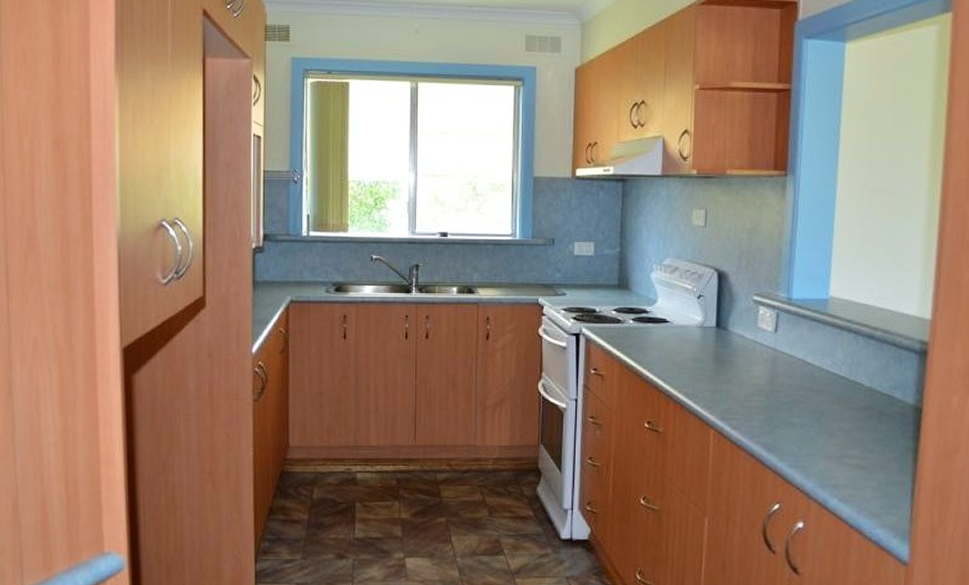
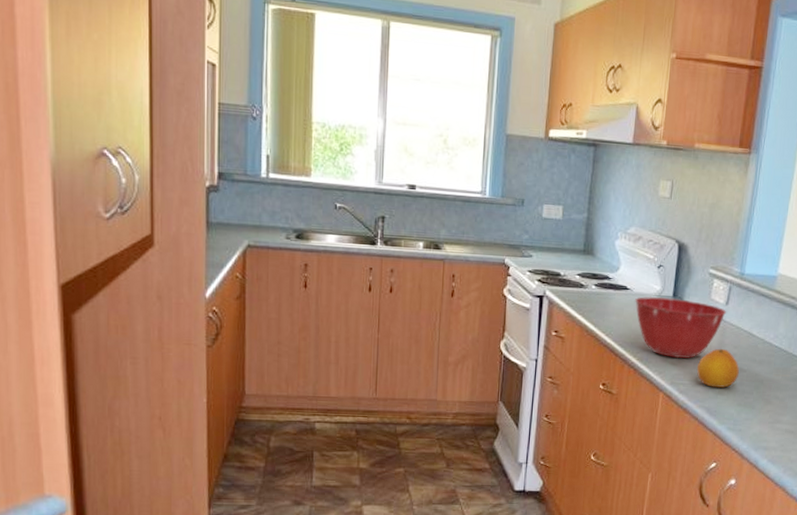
mixing bowl: none [676,327,777,392] -> present [635,296,727,359]
fruit: none [748,379,796,421] -> present [696,348,739,388]

